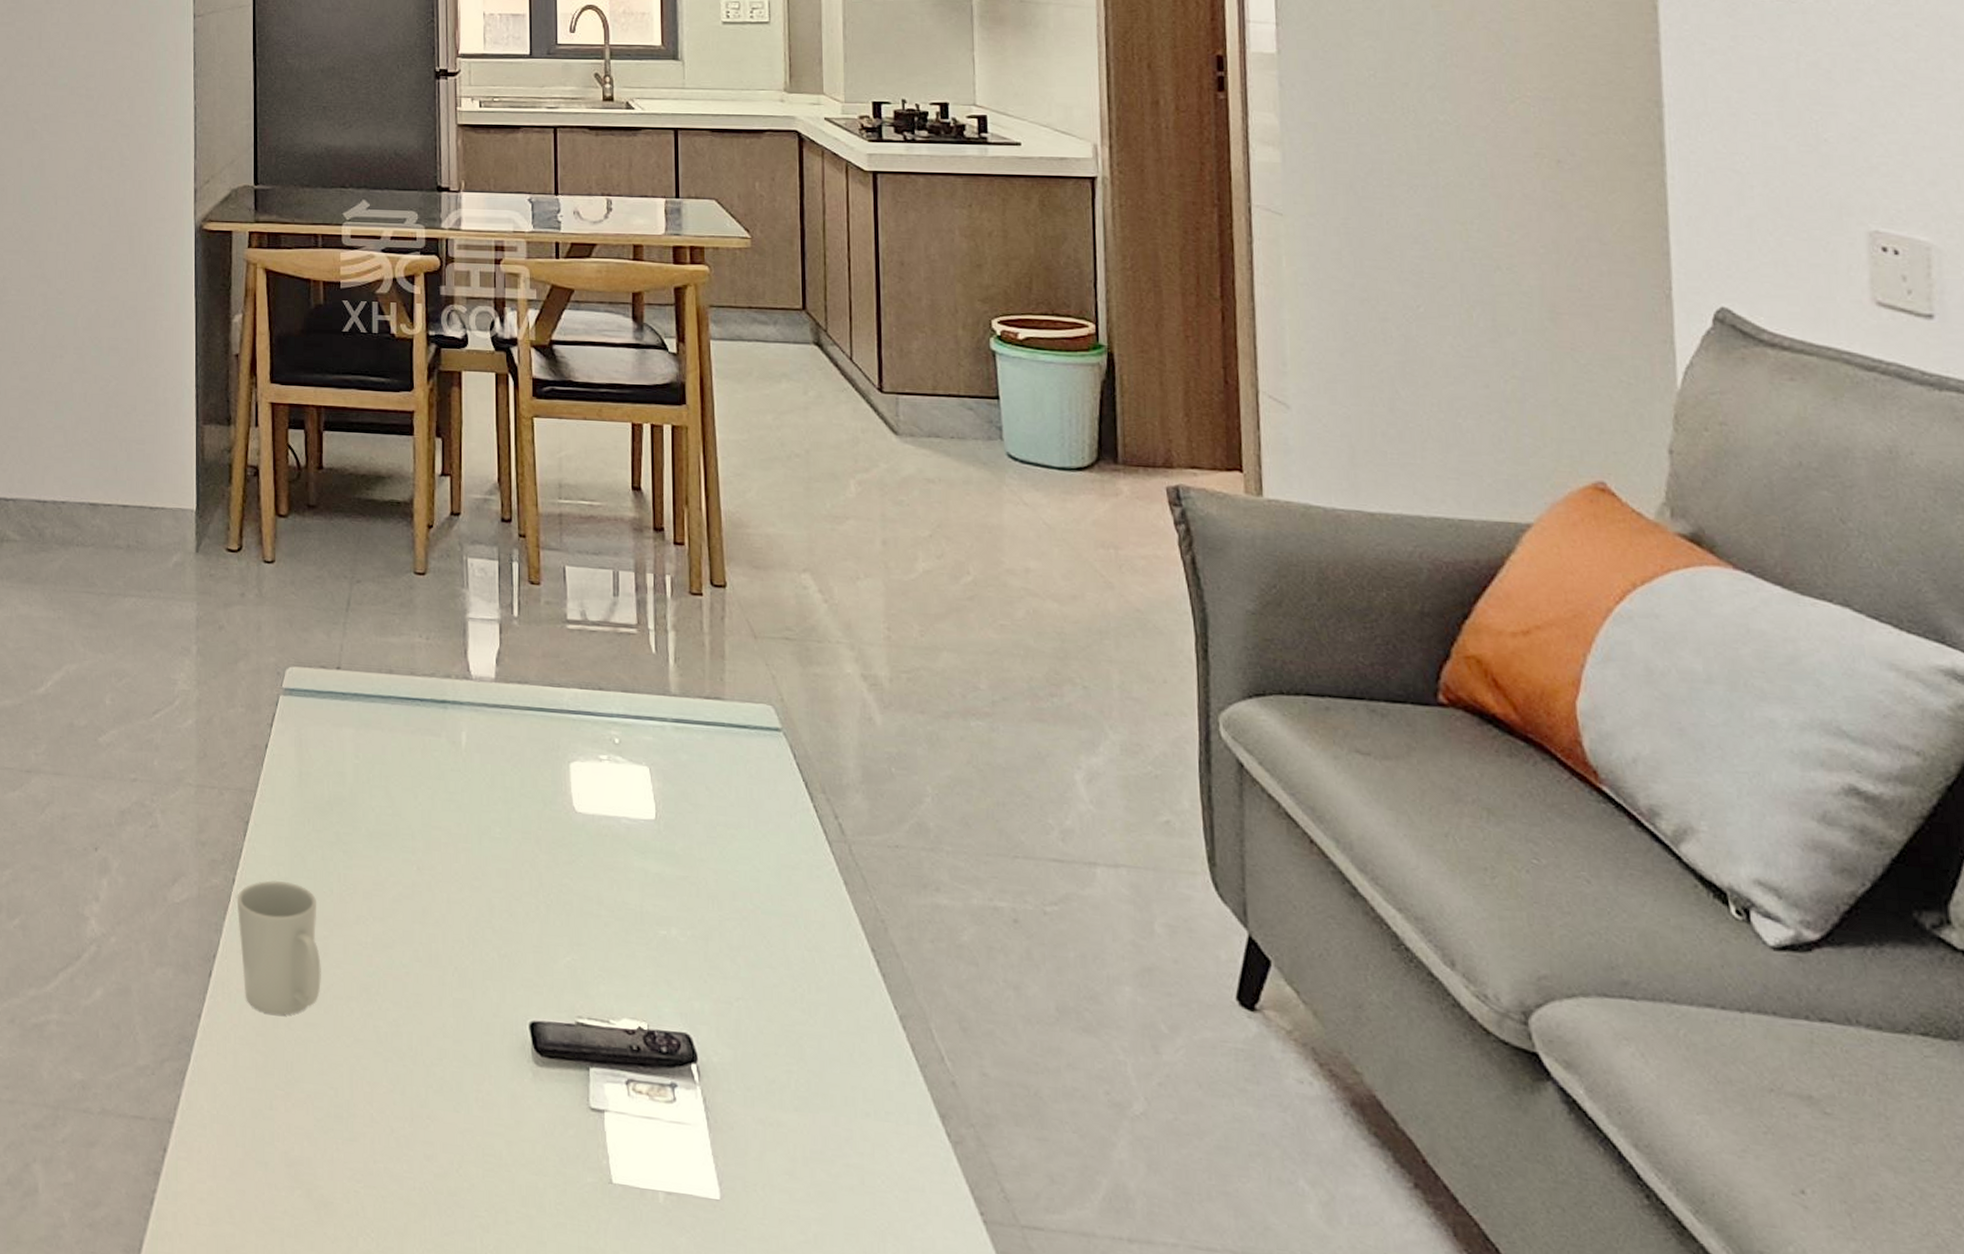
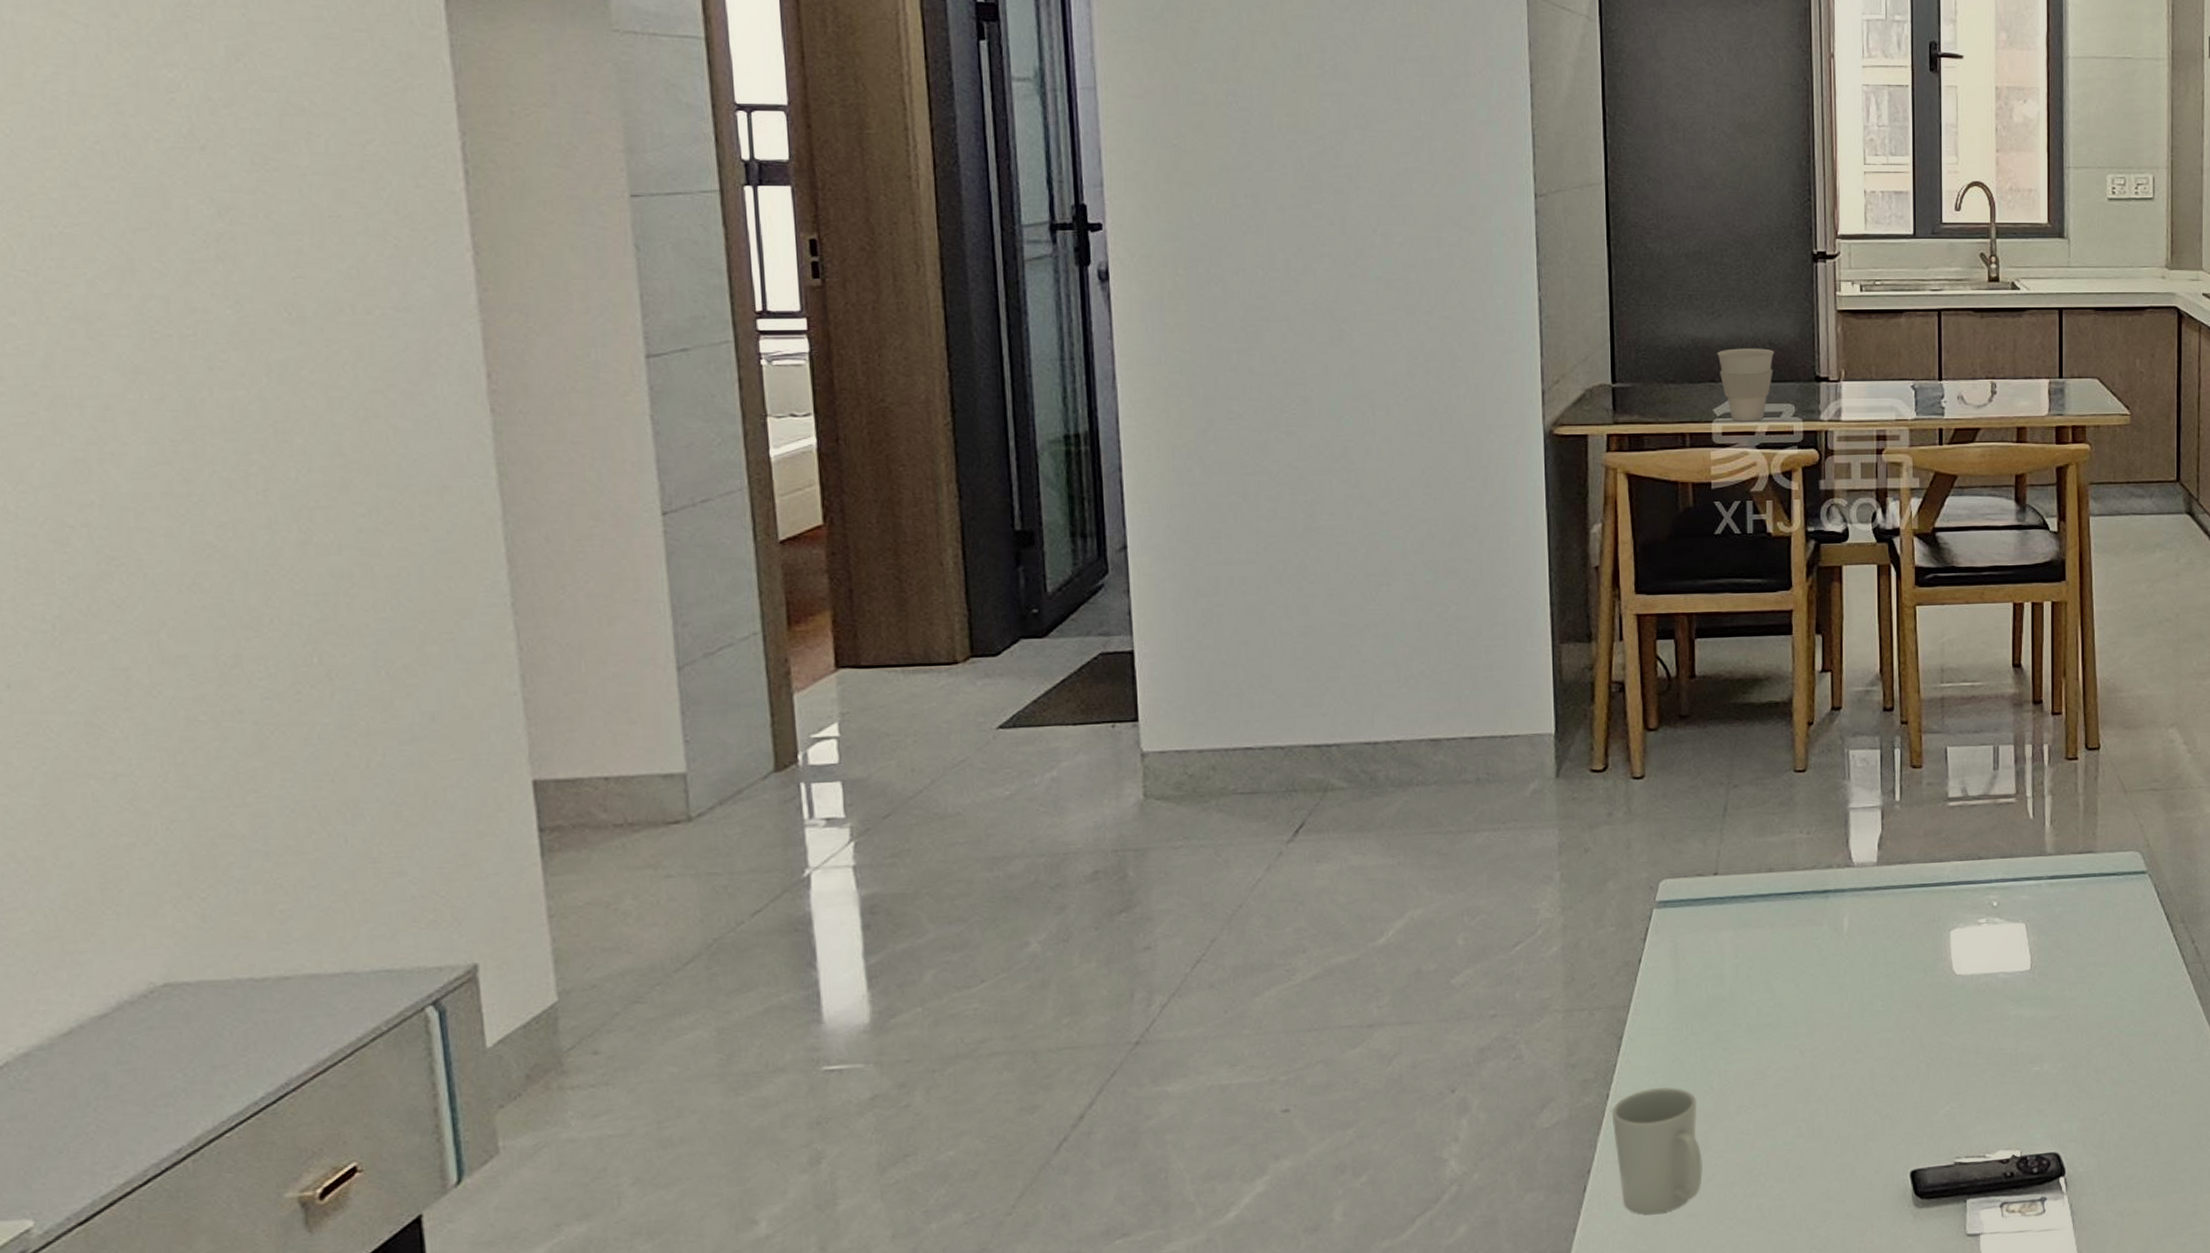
cup: none [347,157,399,227] -> present [1717,348,1774,422]

